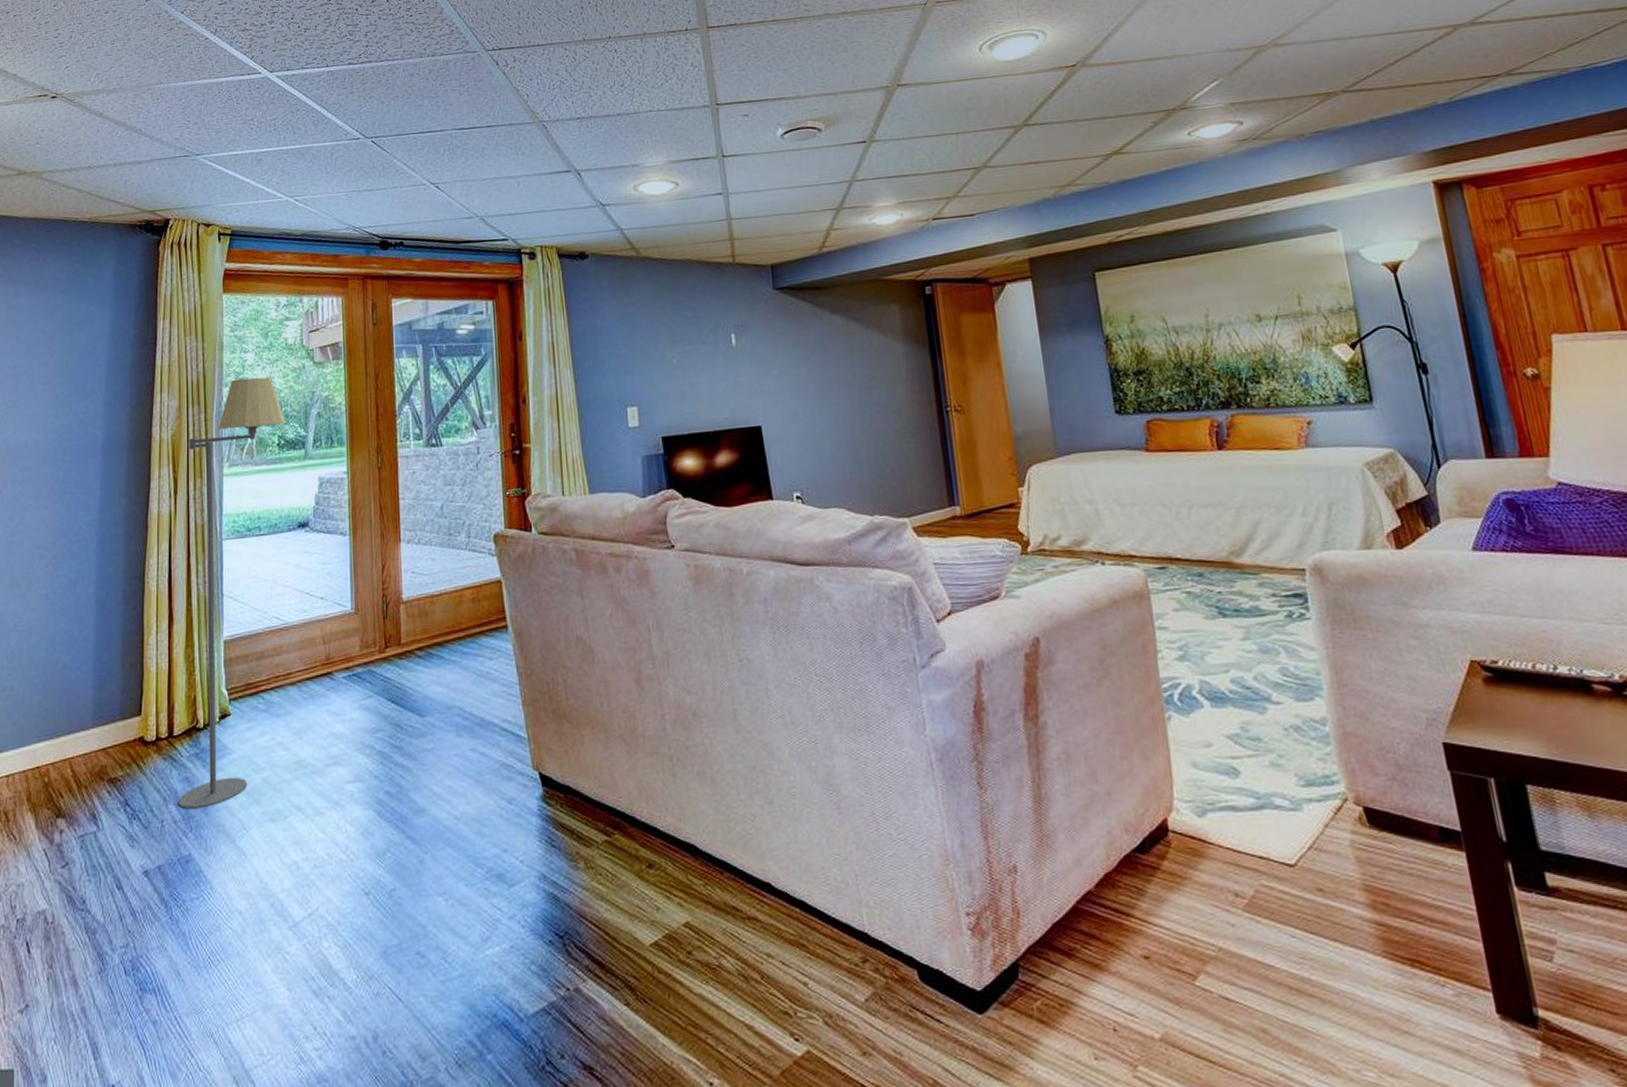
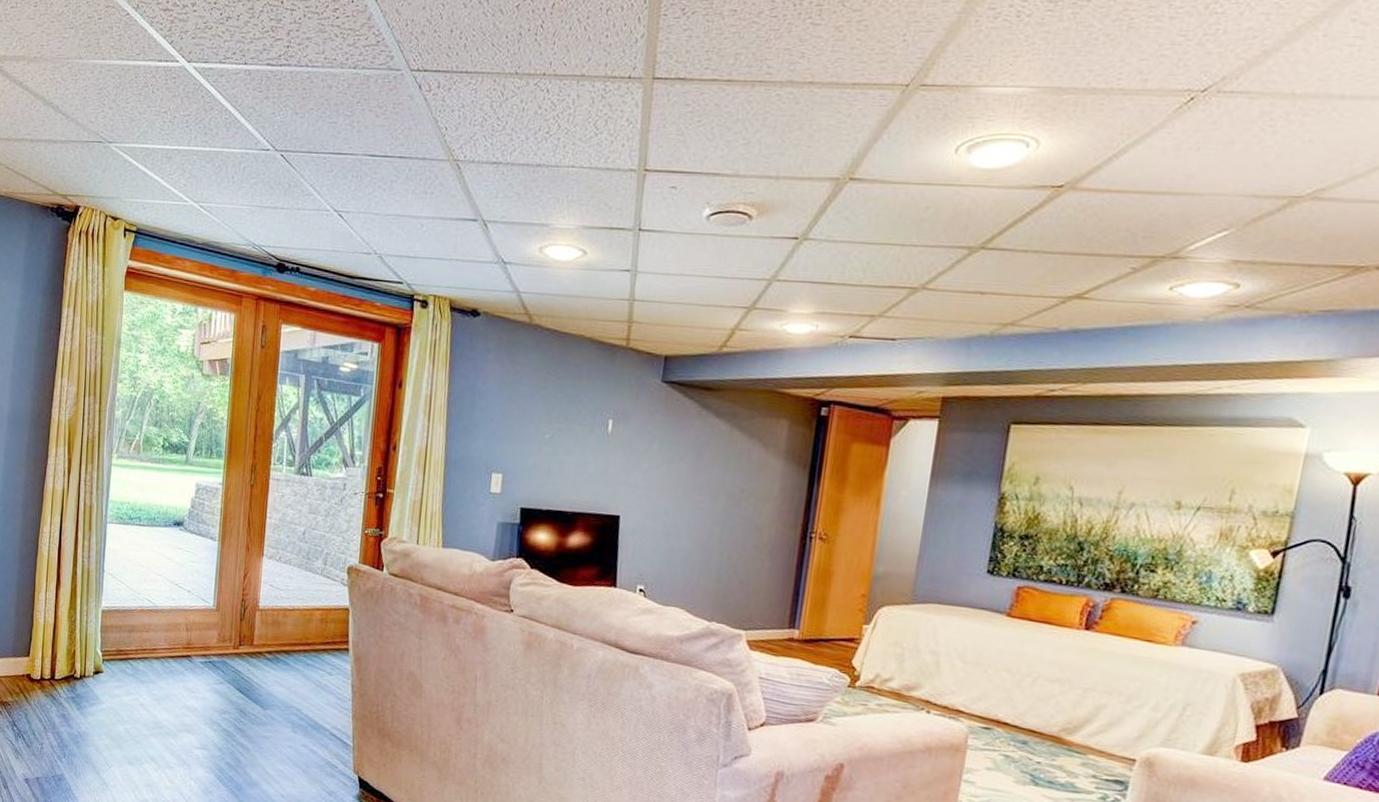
floor lamp: present [177,377,285,809] -> none [55,377,171,742]

